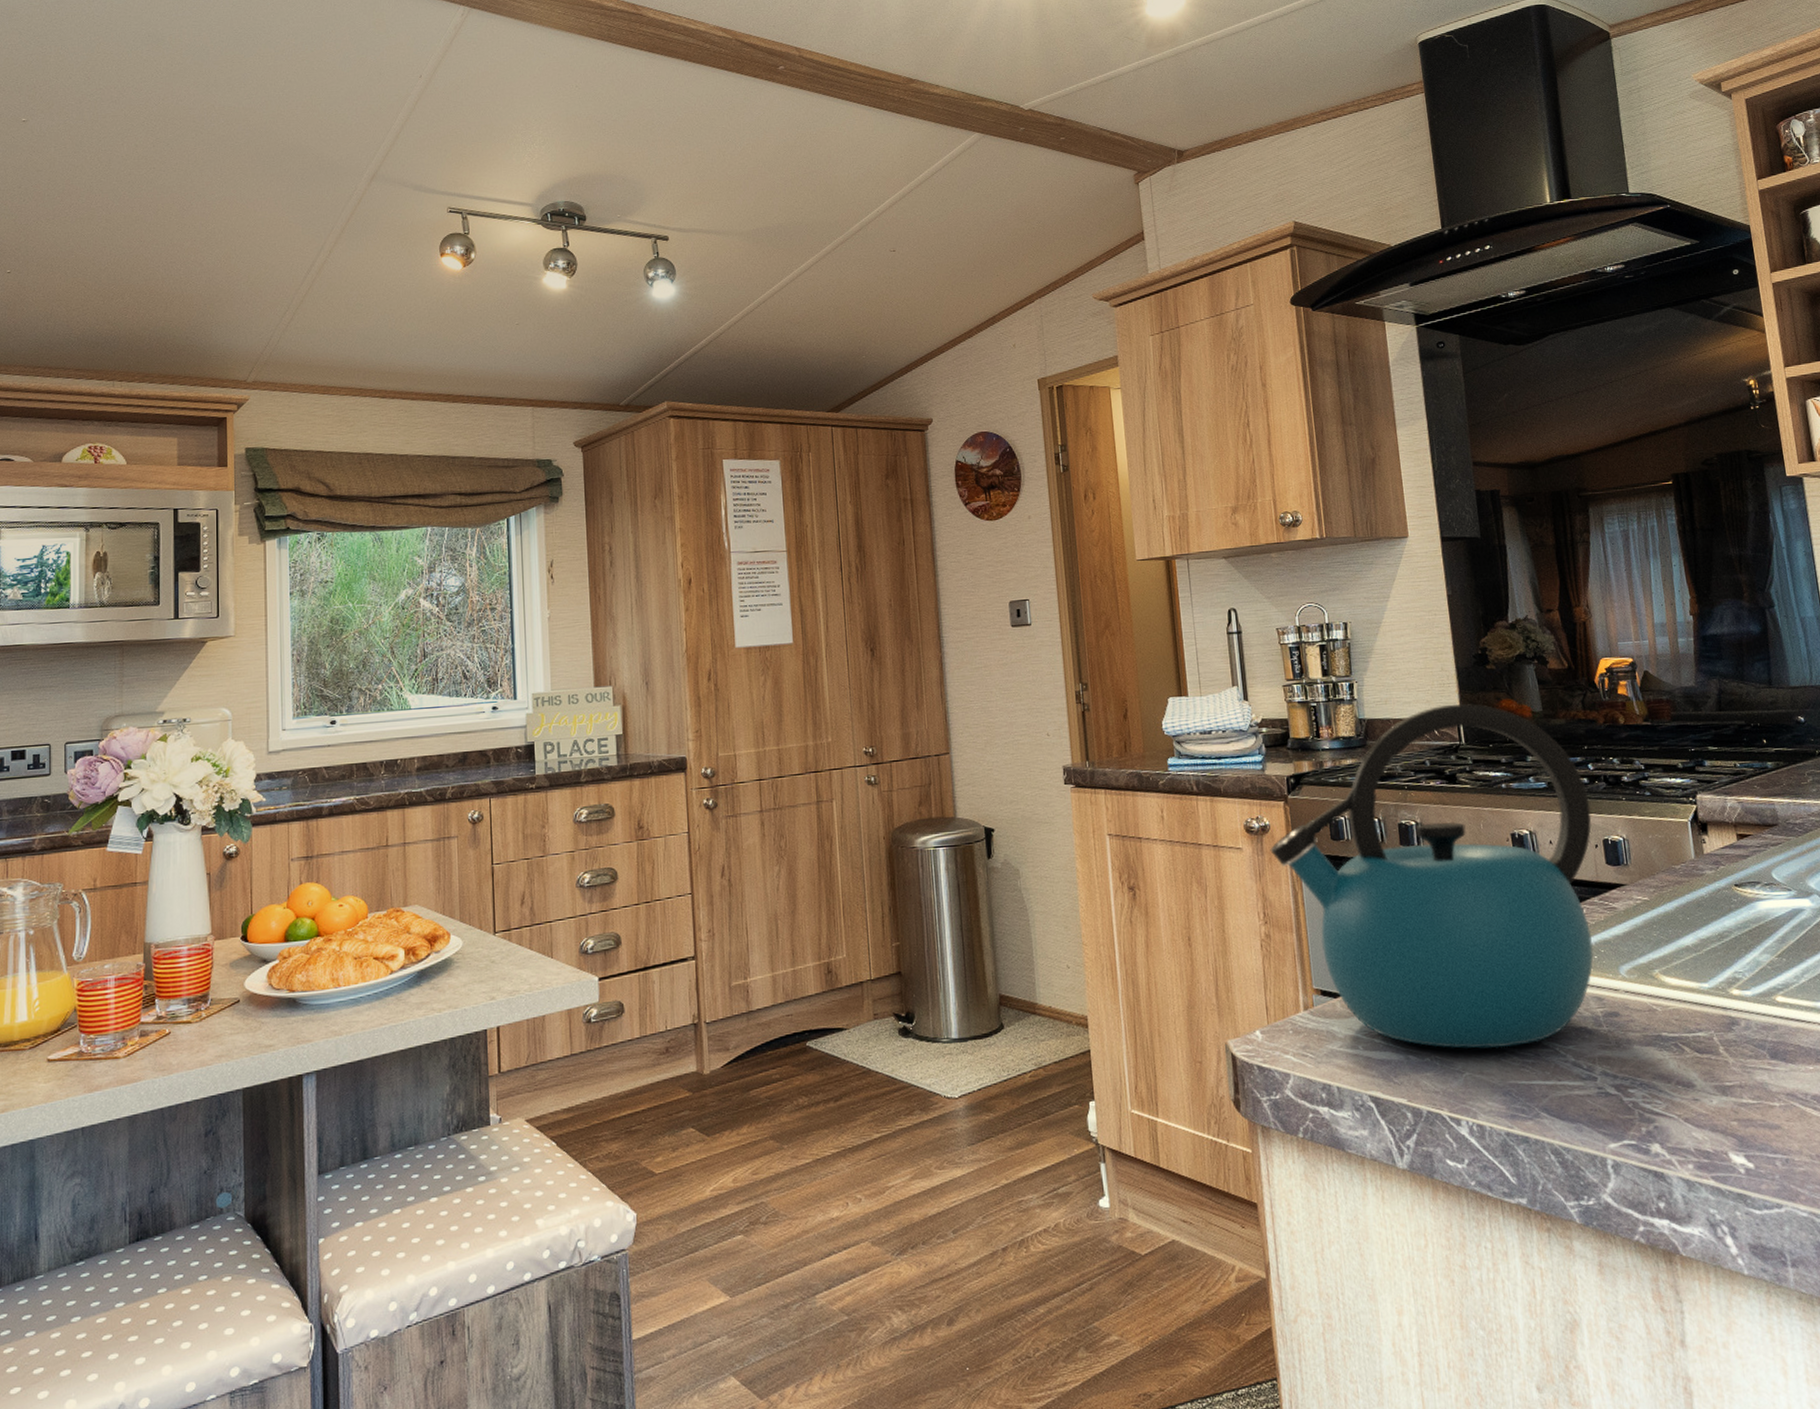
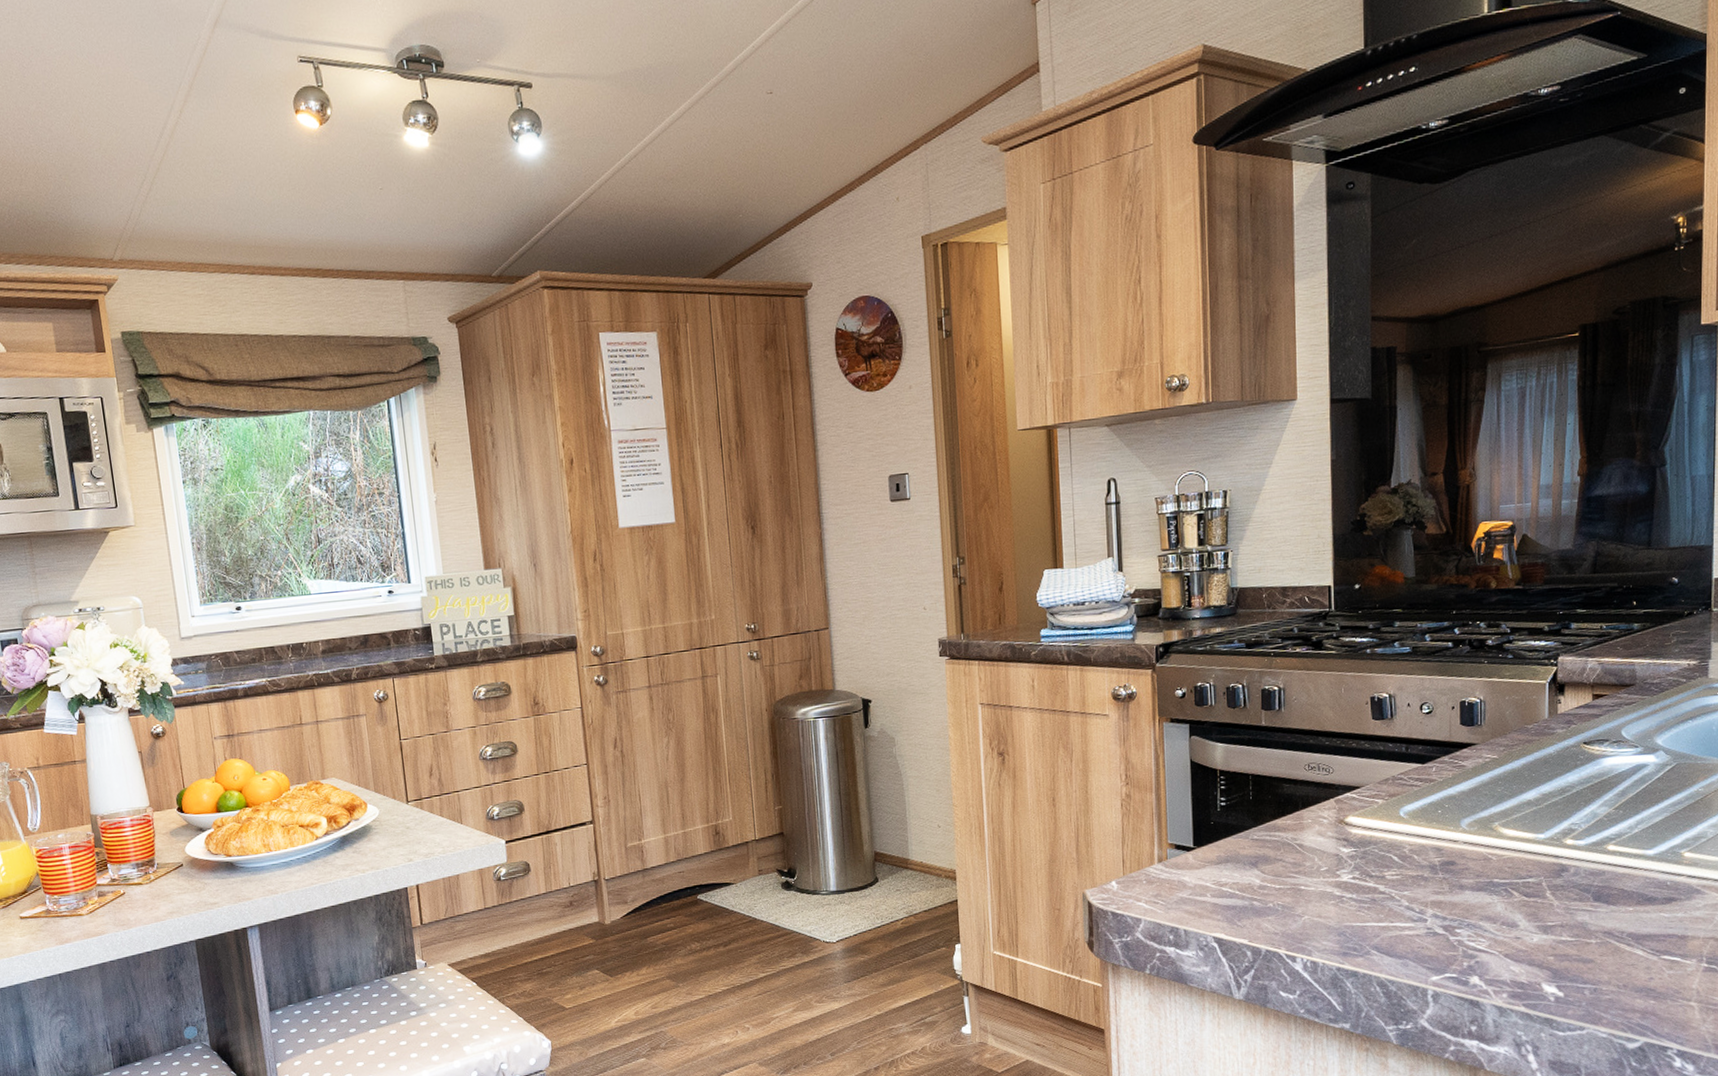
kettle: present [1270,704,1594,1049] -> none [1135,571,1452,895]

